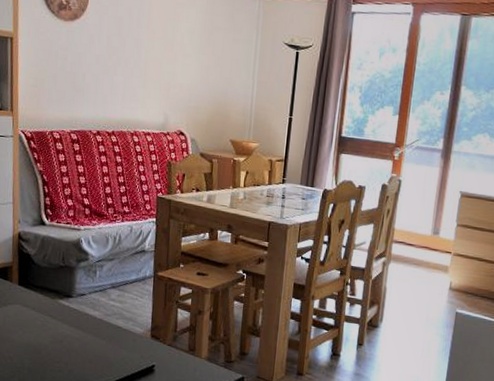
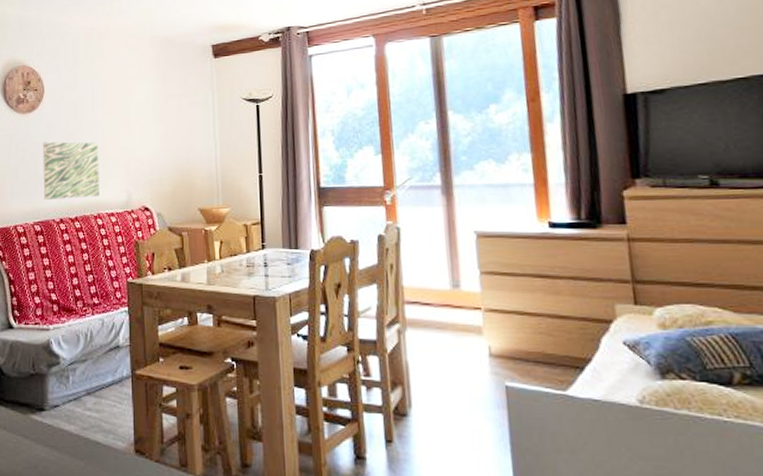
wall art: none [82,53,141,115] -> present [43,141,100,200]

